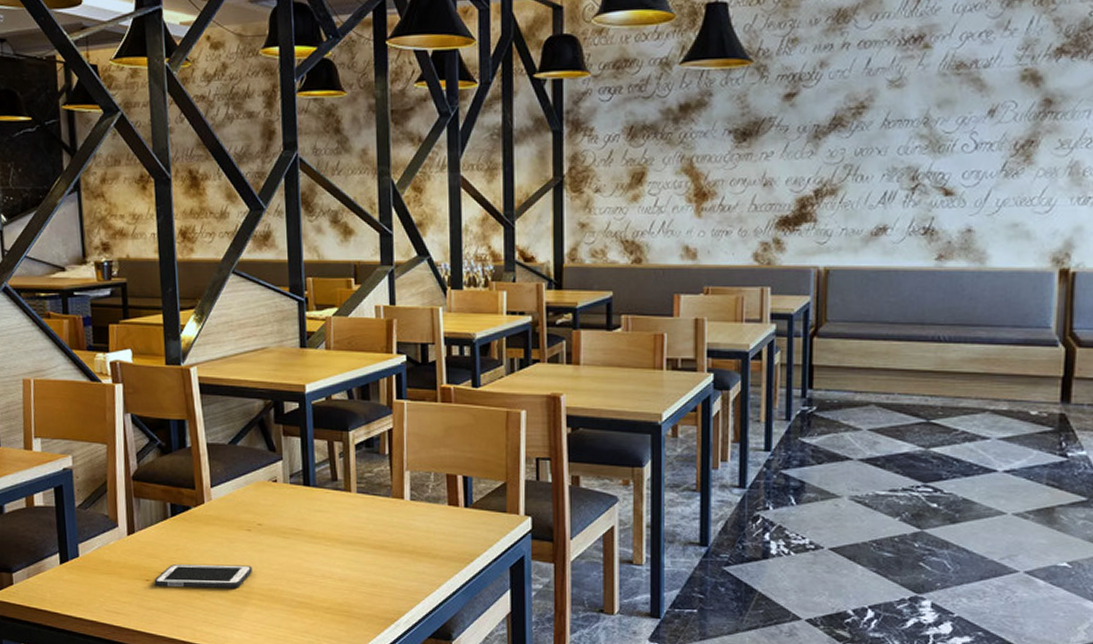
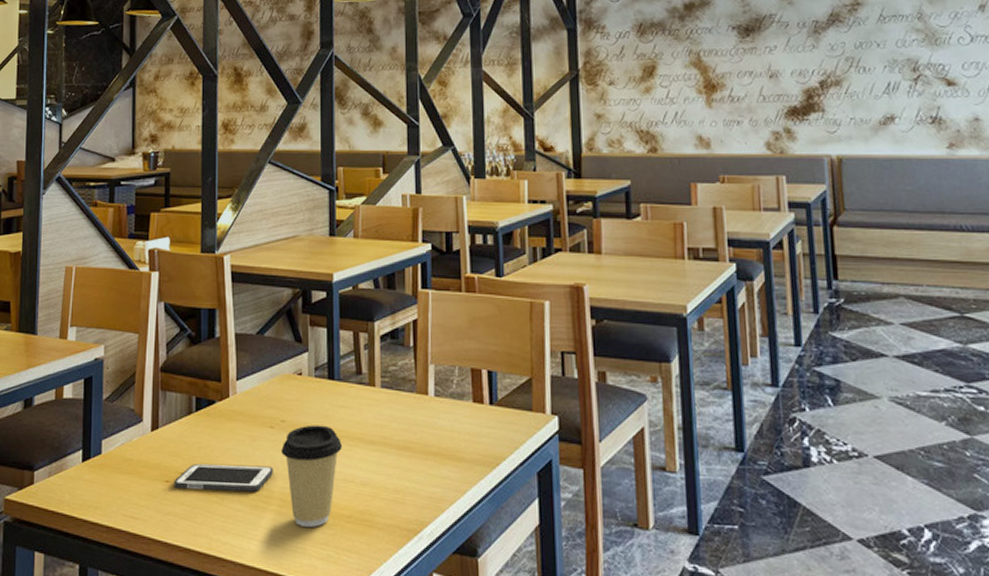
coffee cup: none [259,527,319,618] -> present [281,425,342,527]

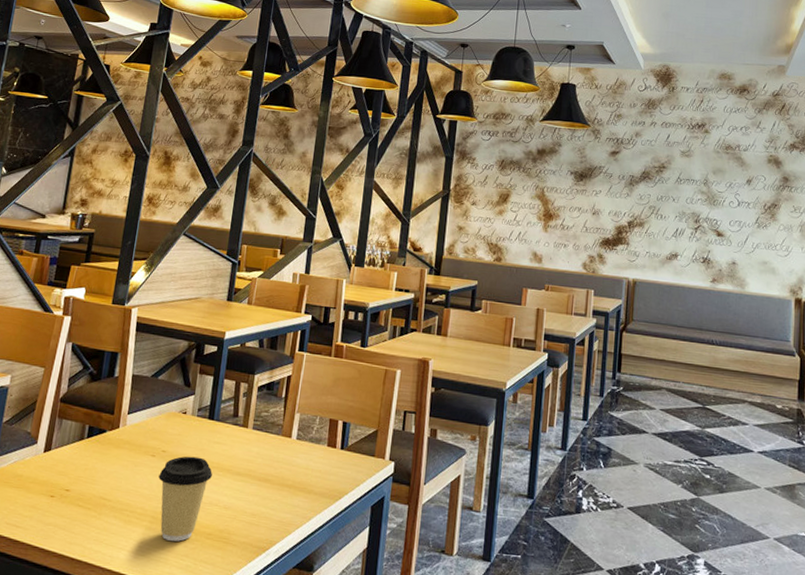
cell phone: present [174,463,273,492] -> none [57,483,149,510]

